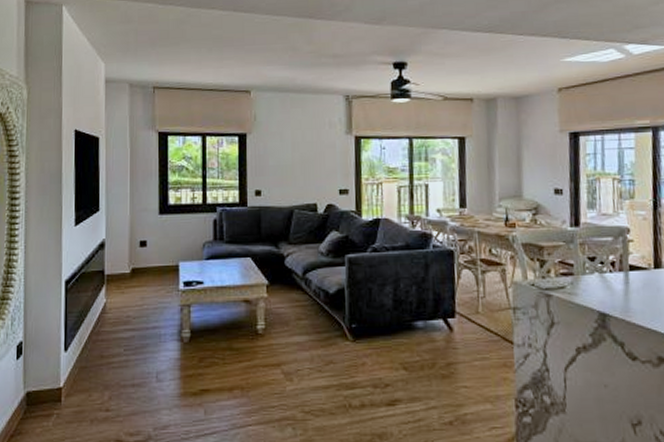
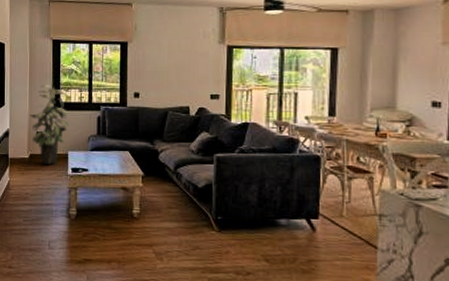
indoor plant: none [130,185,179,279] -> present [29,85,69,165]

